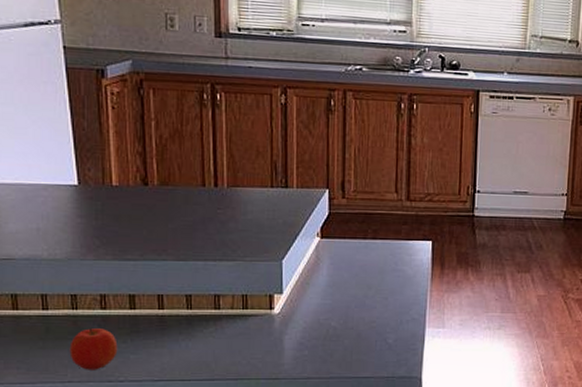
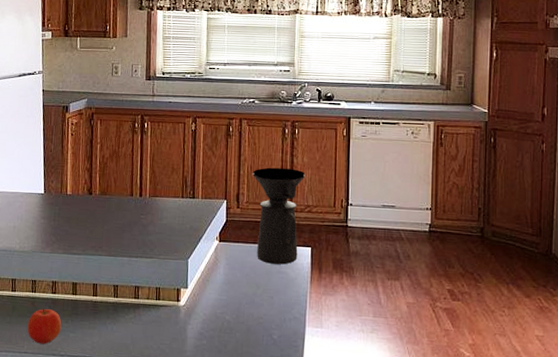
coffee maker: none [361,149,426,261] -> present [253,167,306,265]

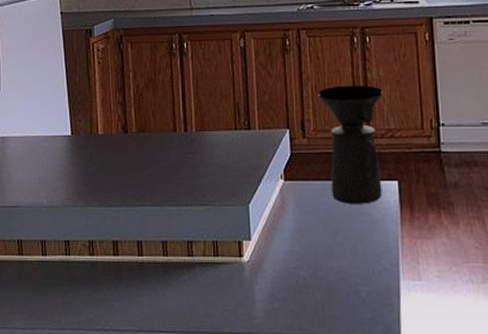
apple: present [27,309,62,344] -> none [63,275,104,318]

